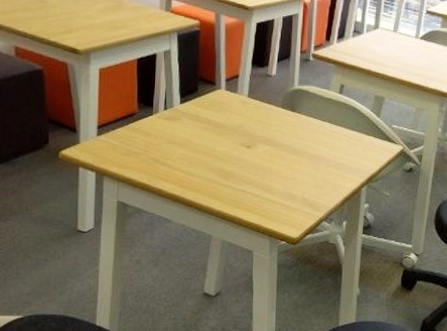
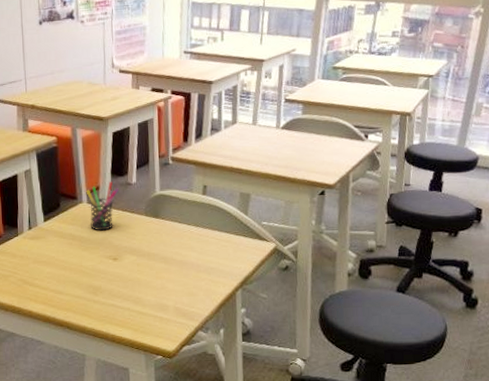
pen holder: none [225,71,258,119] -> present [86,182,119,231]

